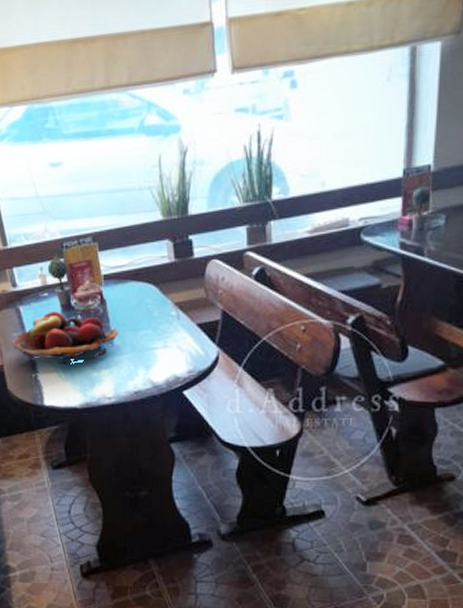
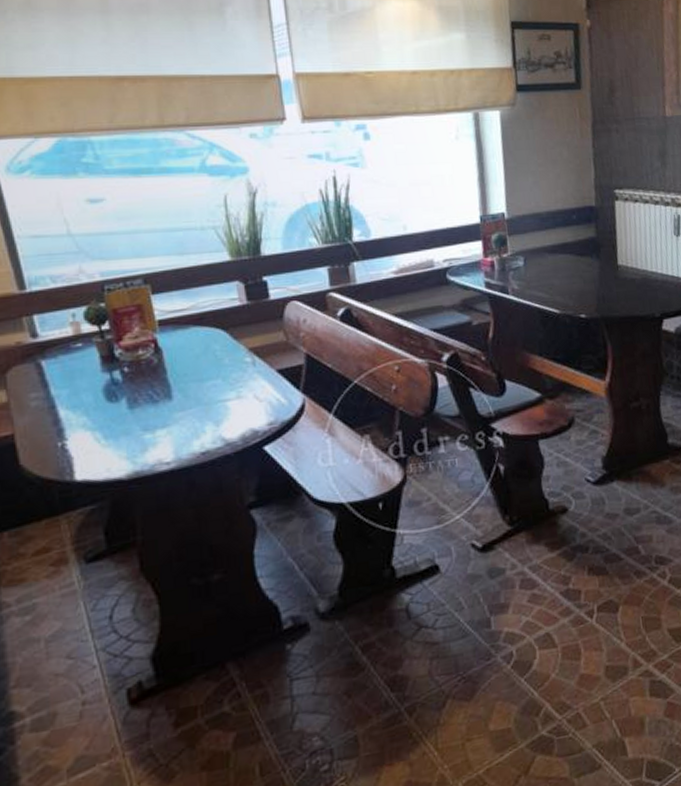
fruit basket: present [11,311,119,365] -> none [27,364,179,429]

